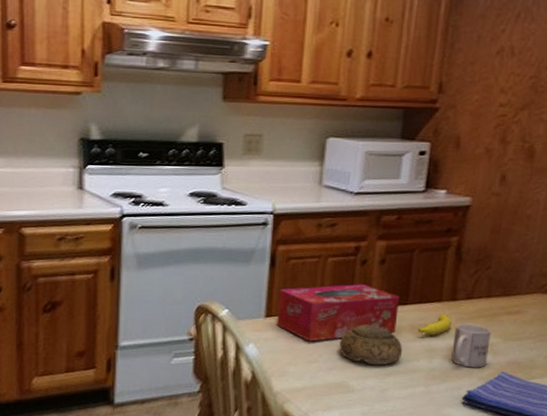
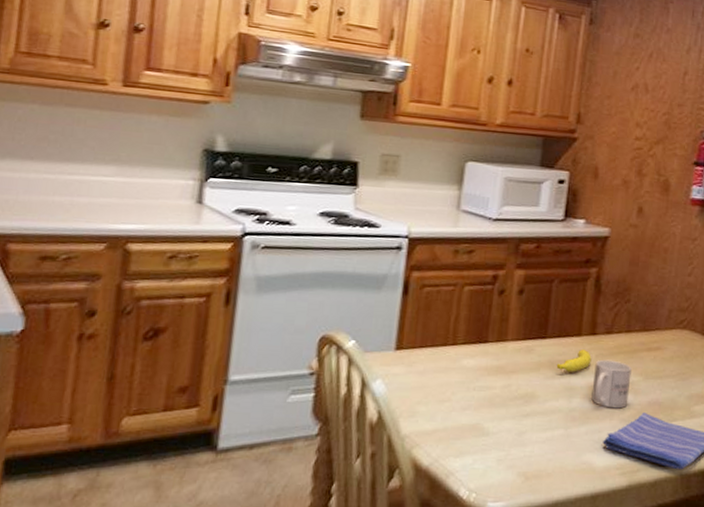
tissue box: present [277,283,399,342] -> none [408,314,538,378]
bowl: present [339,324,403,366] -> none [474,359,542,406]

